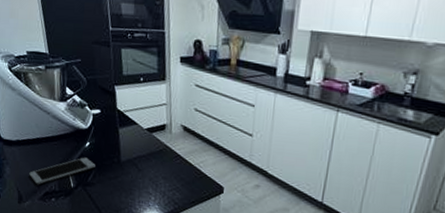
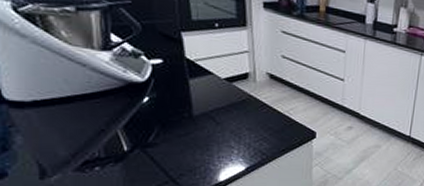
cell phone: present [29,157,96,185] -> none [56,114,158,154]

